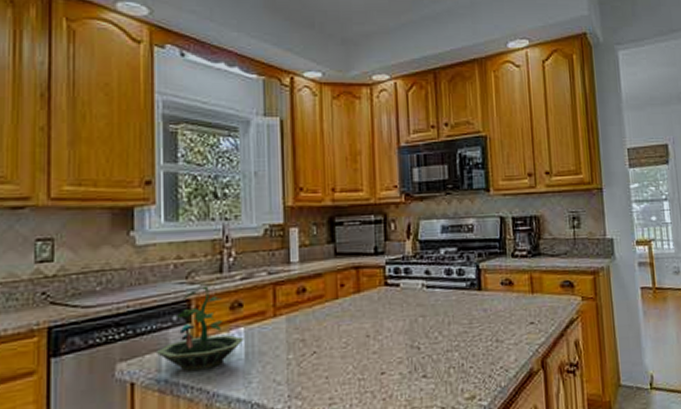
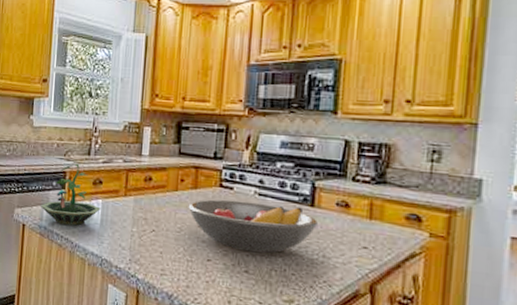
fruit bowl: none [352,293,487,354] -> present [188,199,318,253]

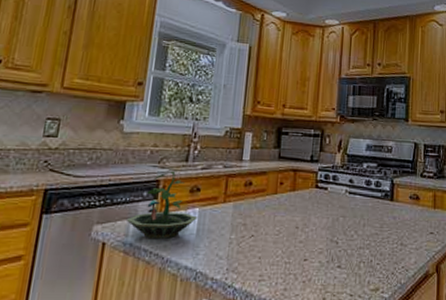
fruit bowl: present [188,199,318,253] -> none [286,199,396,248]

